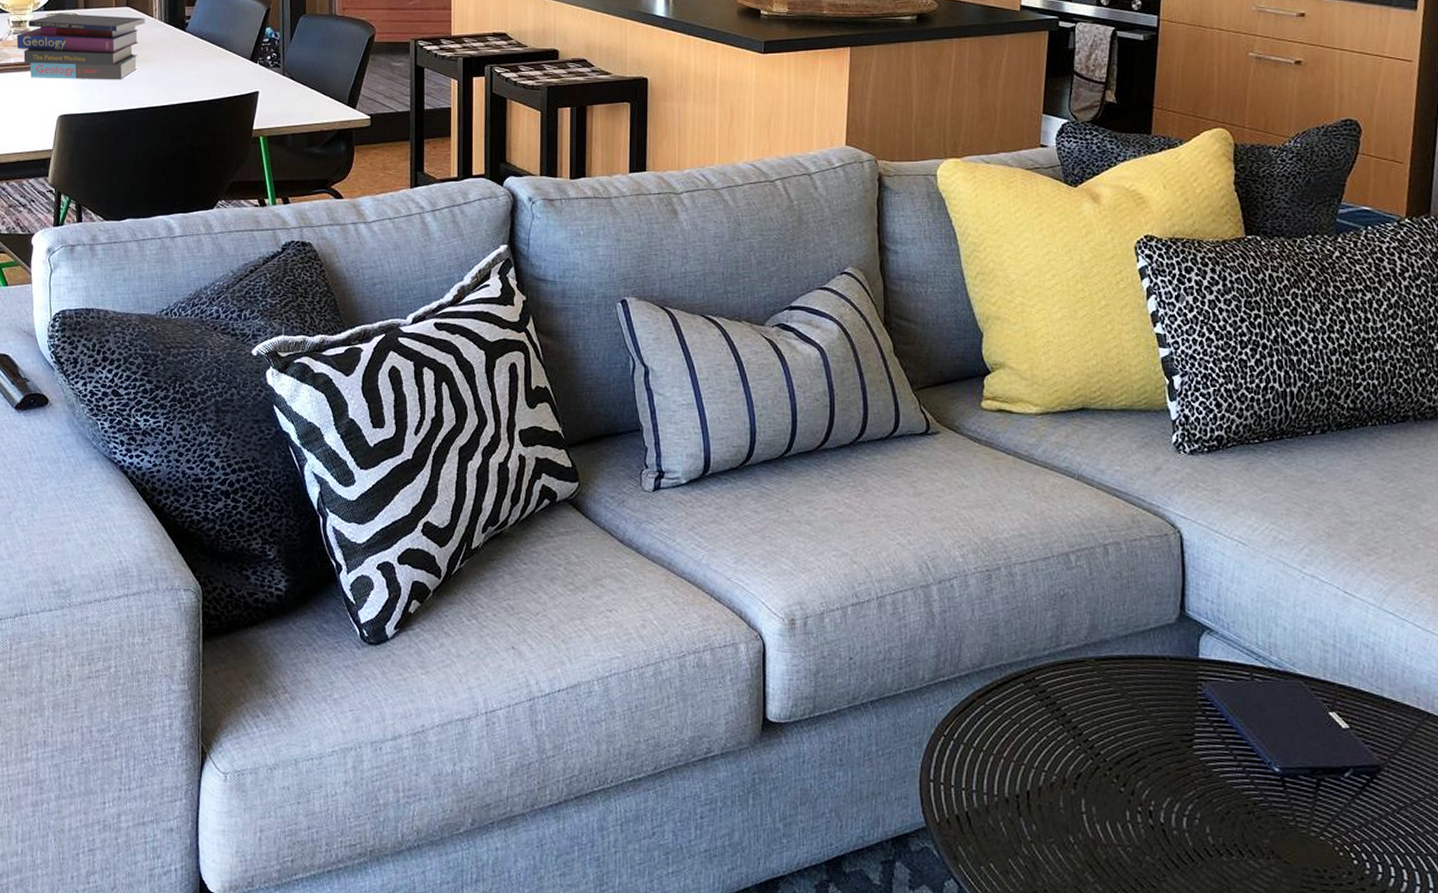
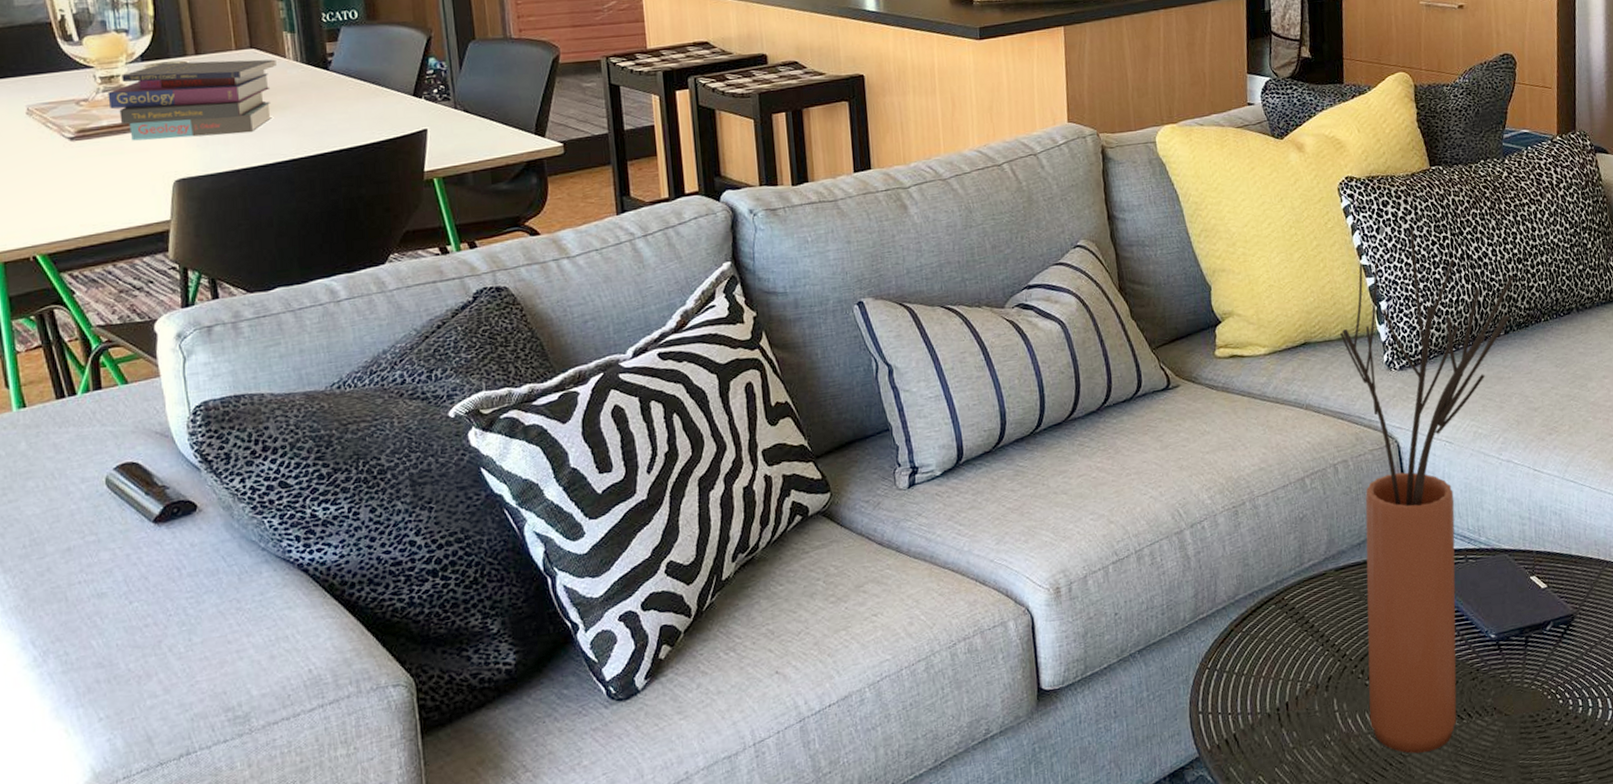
vase: none [1121,301,1339,882] -> present [1340,228,1515,754]

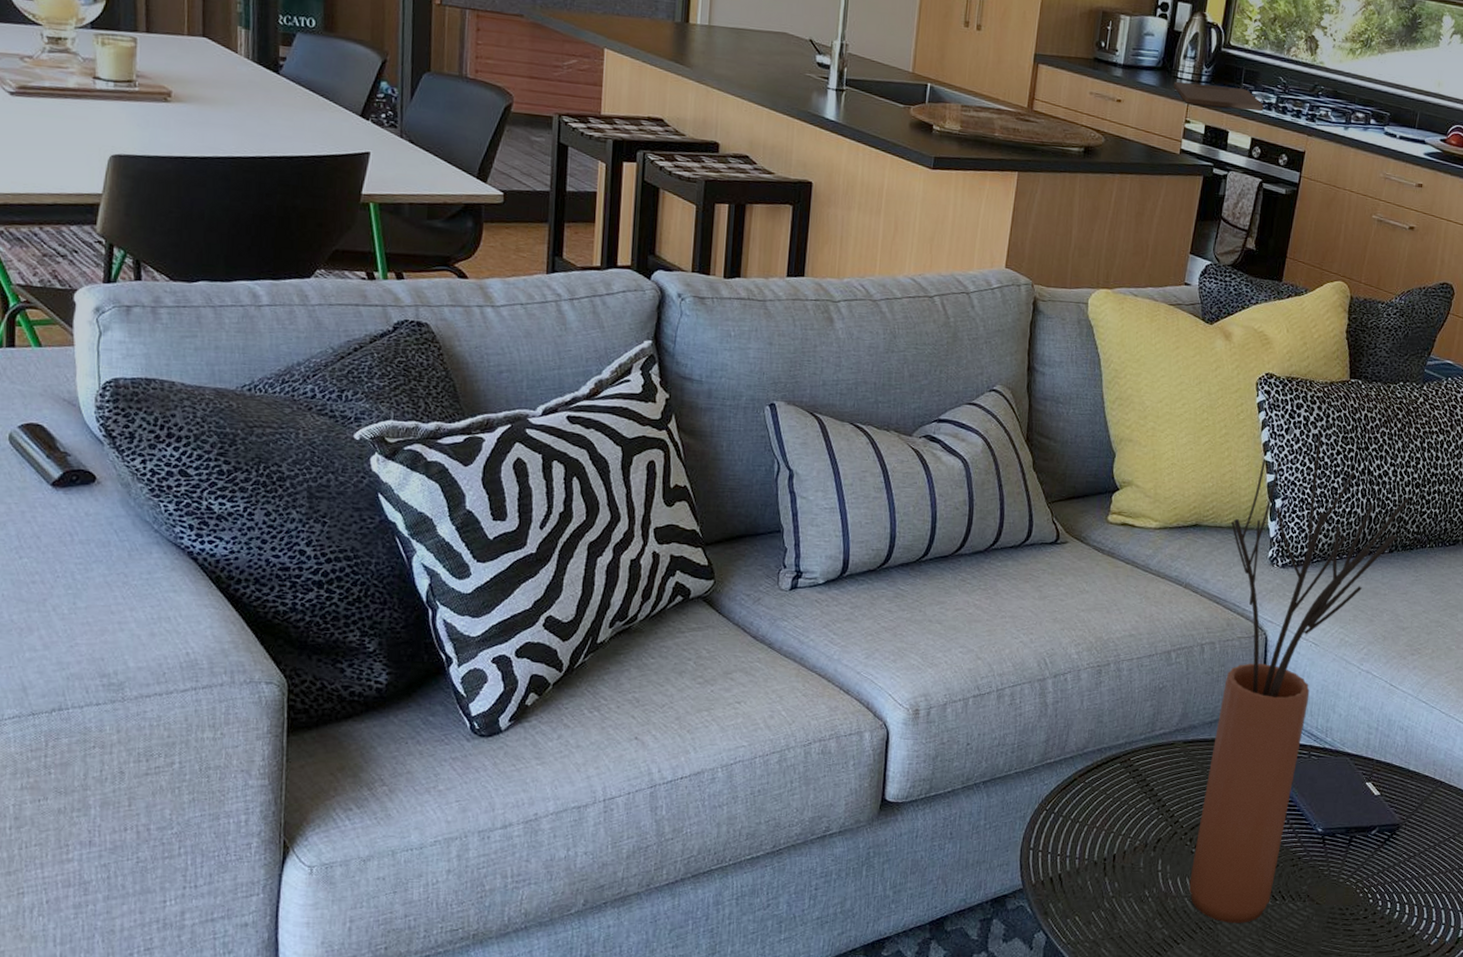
books: present [108,59,276,141] -> none [53,34,227,122]

